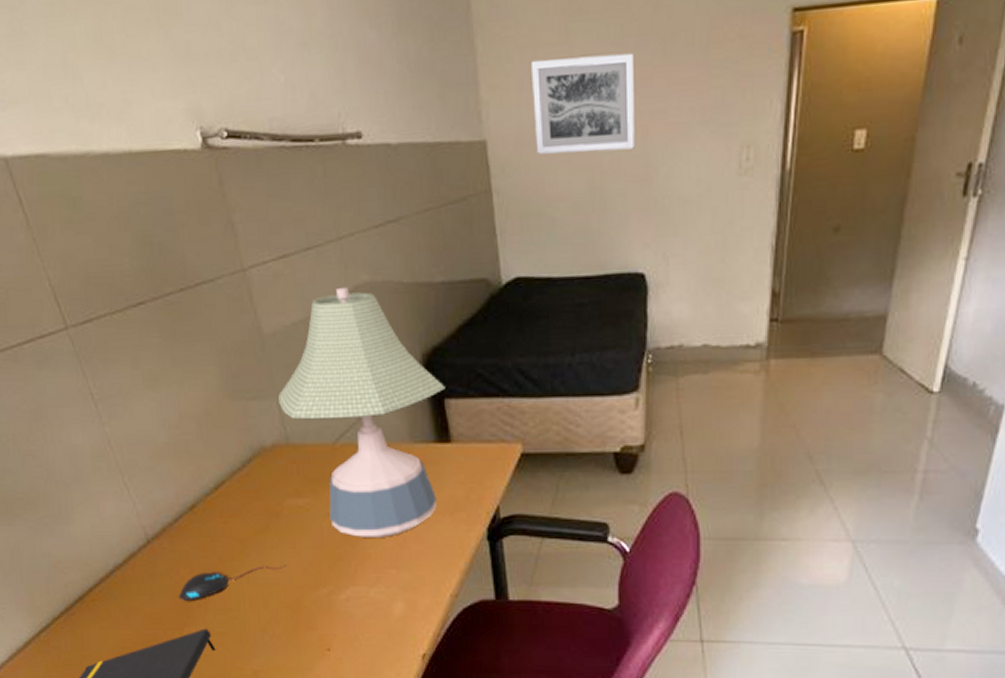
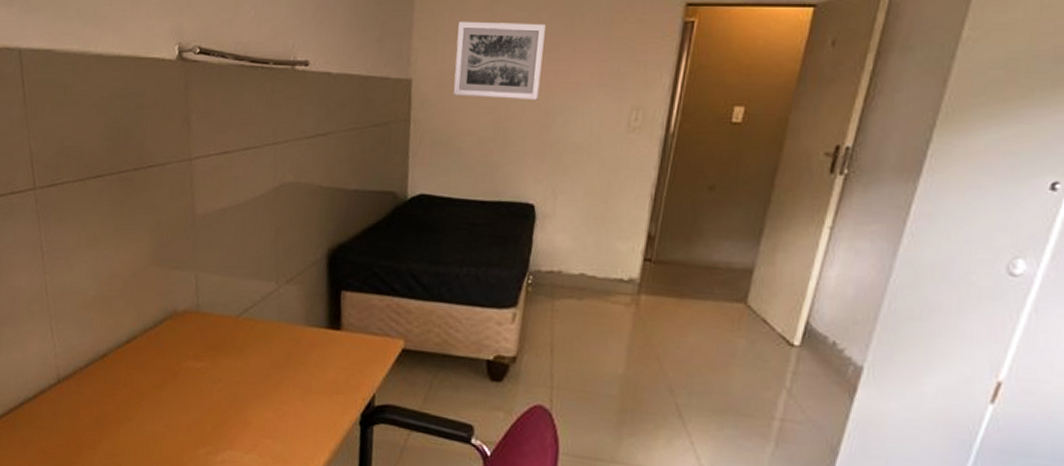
mouse: present [179,564,287,602] -> none [74,417,175,442]
desk lamp: present [278,286,446,537] -> none [197,183,344,409]

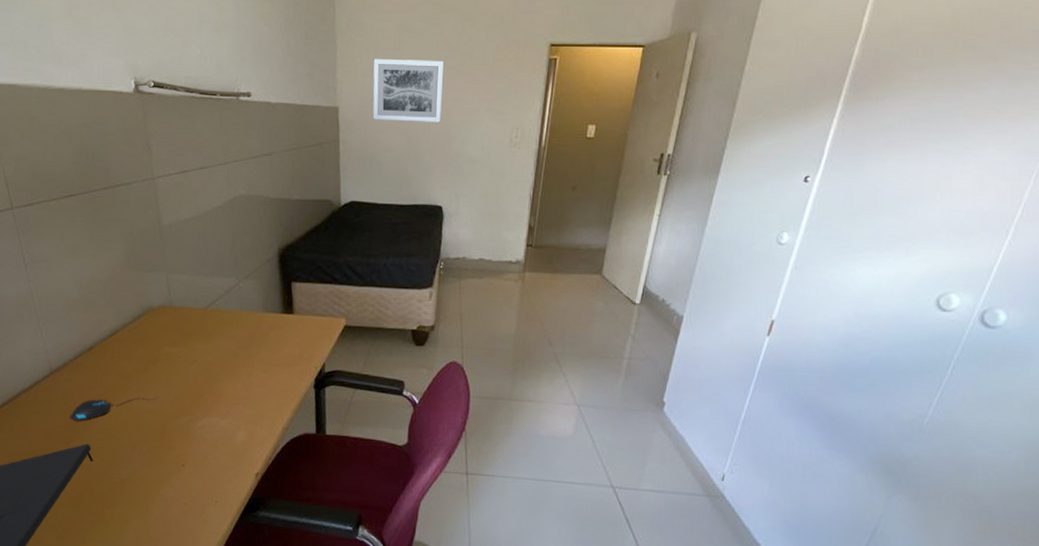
mouse: none [74,417,175,442] -> present [70,397,158,422]

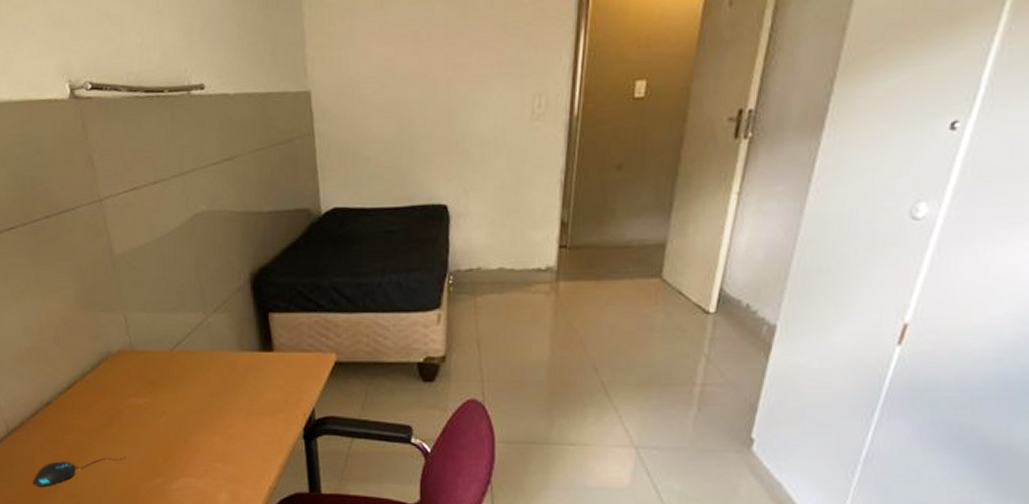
wall art: present [373,58,444,123] -> none [350,16,440,103]

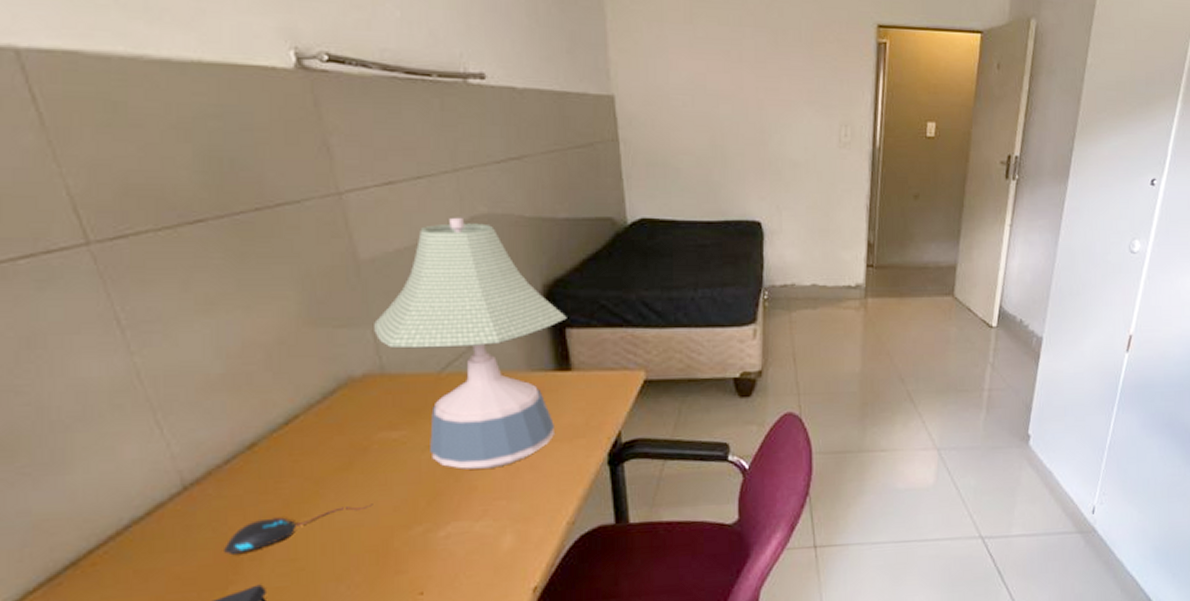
desk lamp: none [125,215,270,434] -> present [374,217,567,469]

